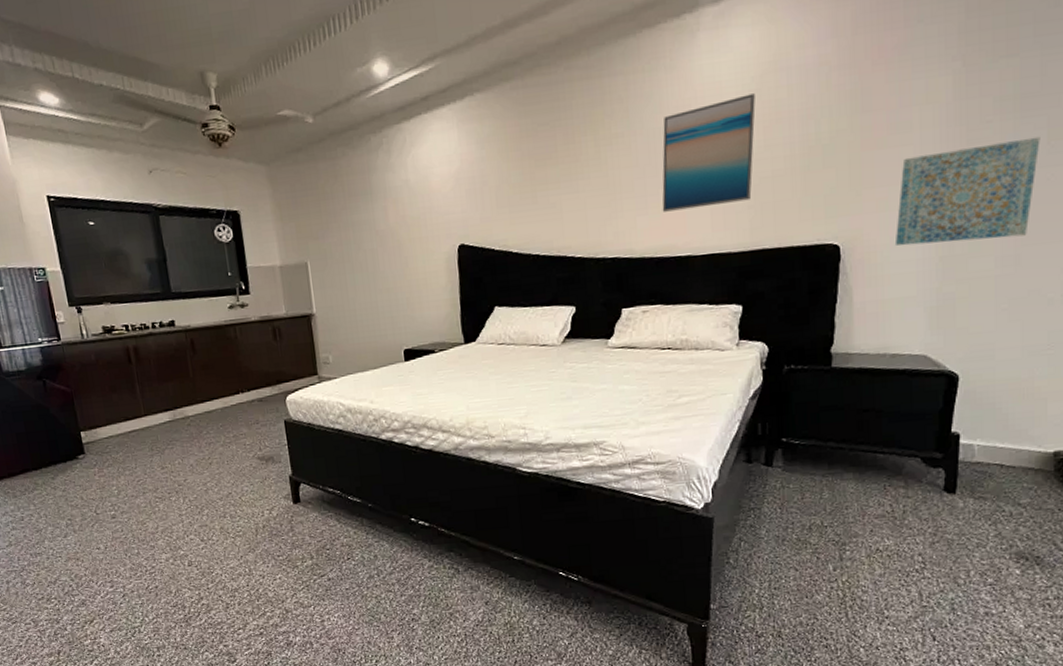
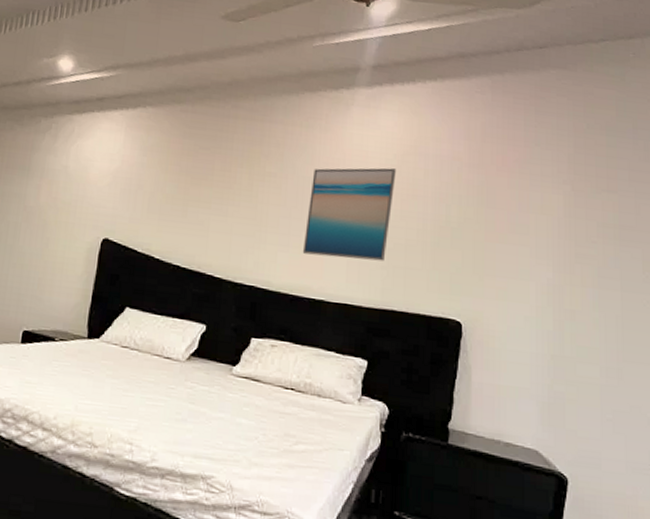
wall art: present [894,136,1040,246] -> none [511,256,637,352]

